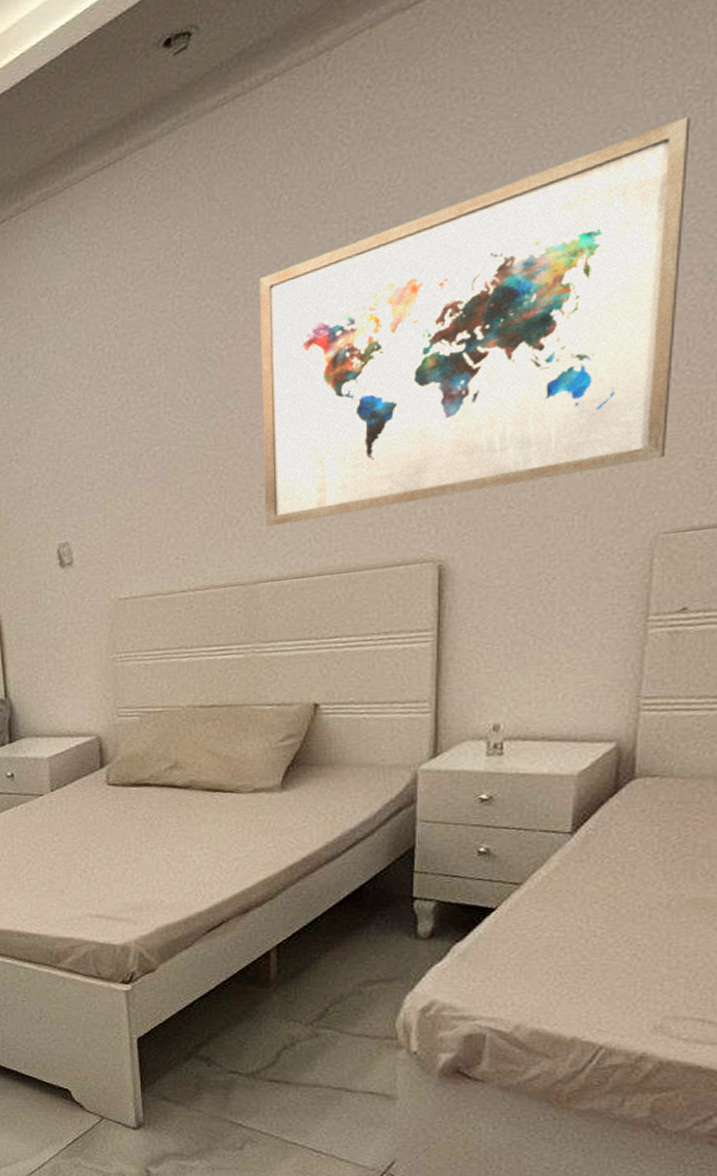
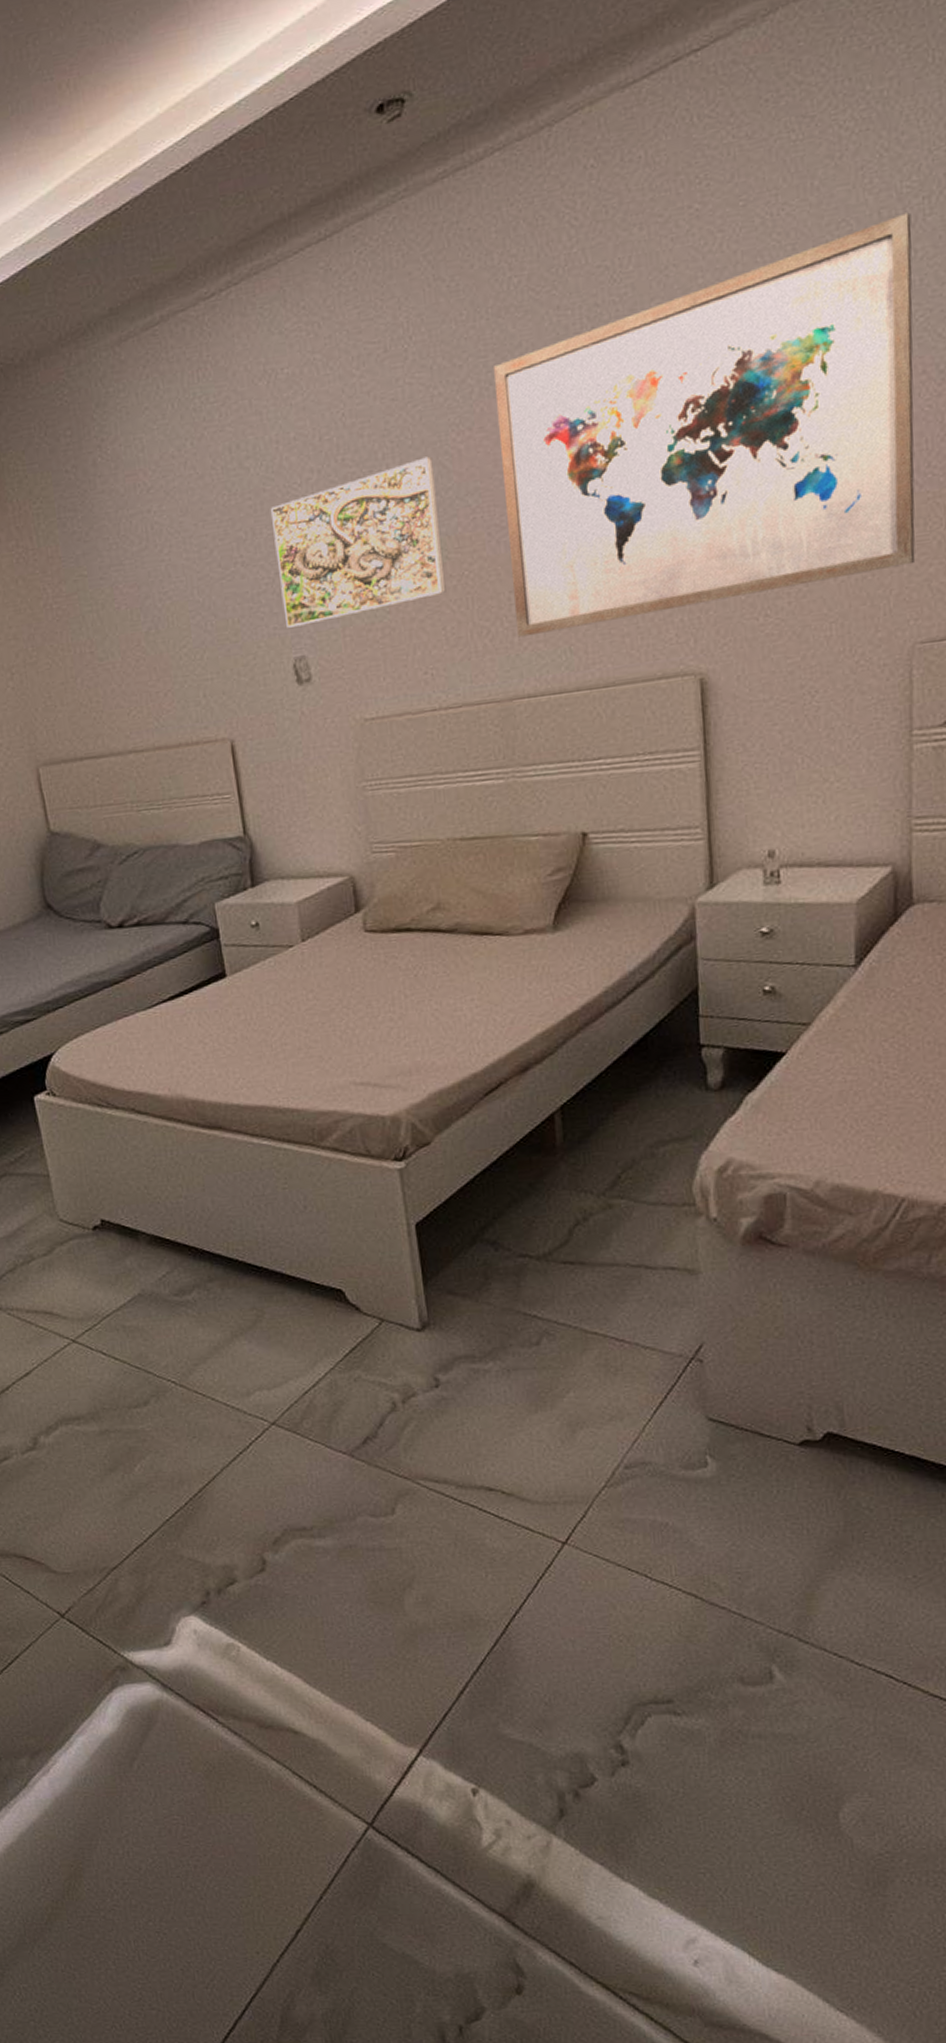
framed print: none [44,362,201,518] -> present [270,456,446,628]

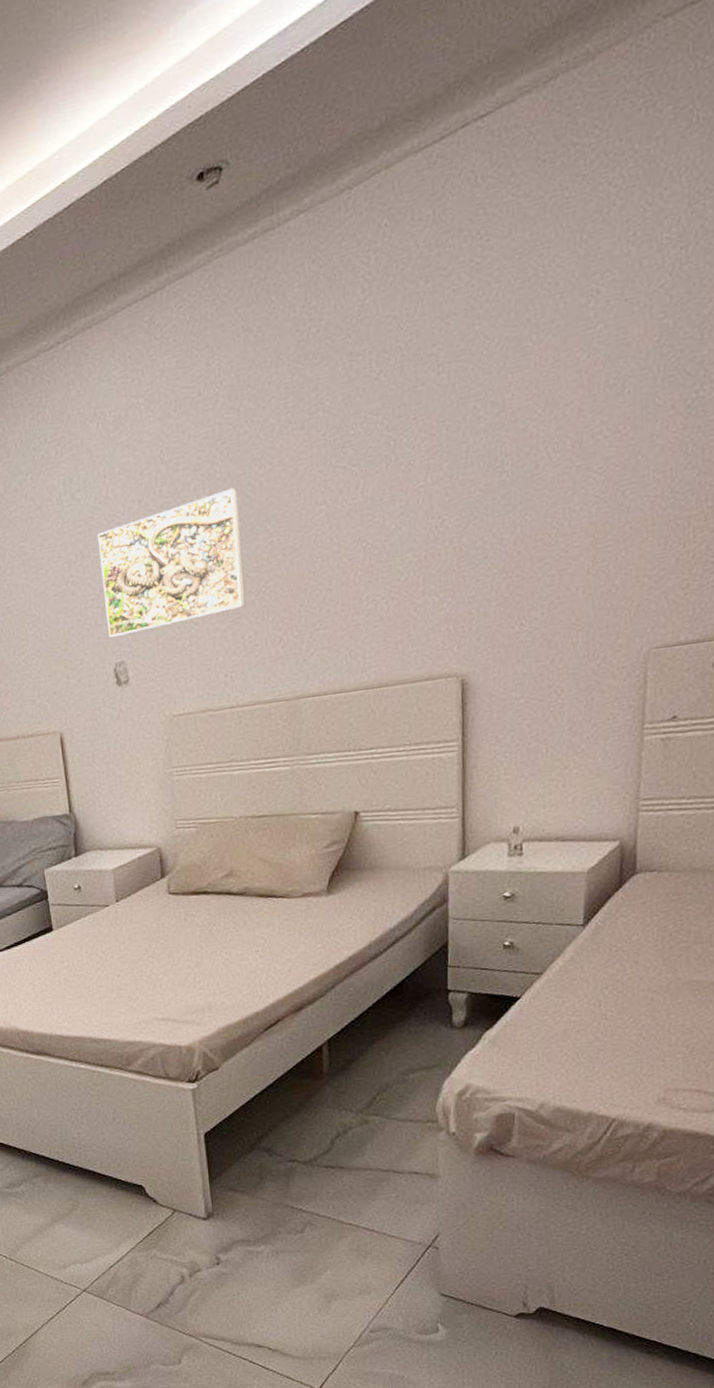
wall art: present [492,212,916,638] -> none [292,262,669,645]

